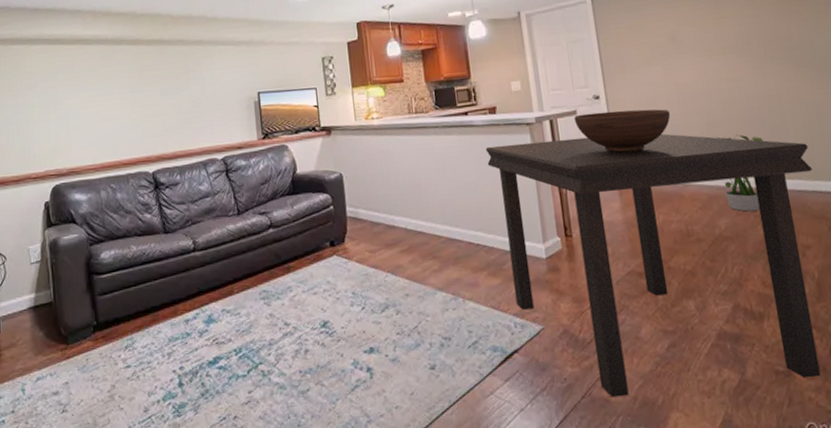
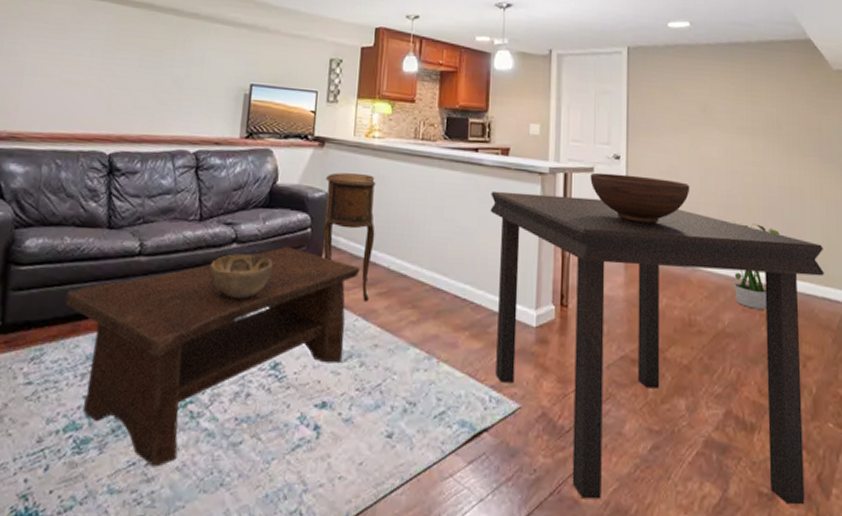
coffee table: none [142,224,382,419] -> present [65,246,361,467]
decorative bowl: none [254,235,307,274] -> present [210,254,273,299]
side table: none [337,152,394,260] -> present [322,172,376,302]

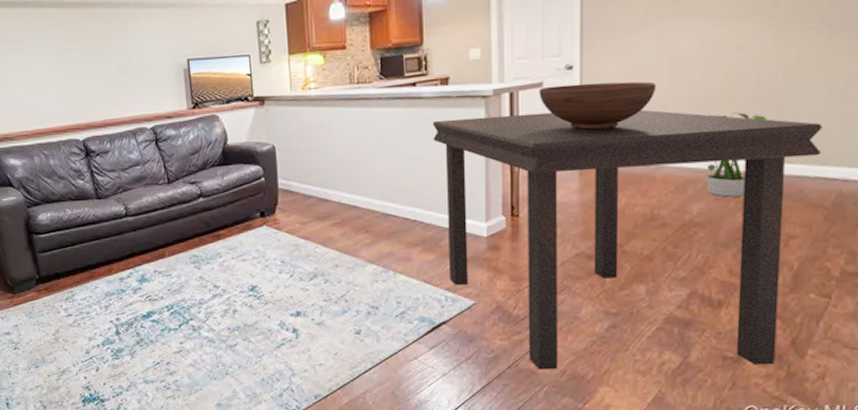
coffee table: present [65,246,361,467] -> none [78,195,314,365]
decorative bowl: present [210,254,273,299] -> none [185,205,237,241]
side table: present [322,172,376,302] -> none [270,124,325,232]

